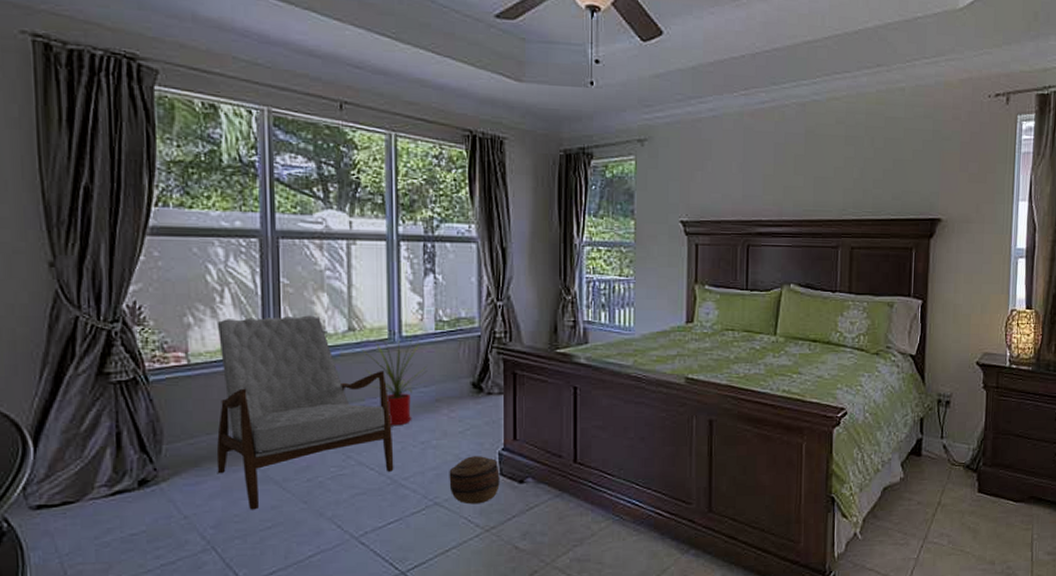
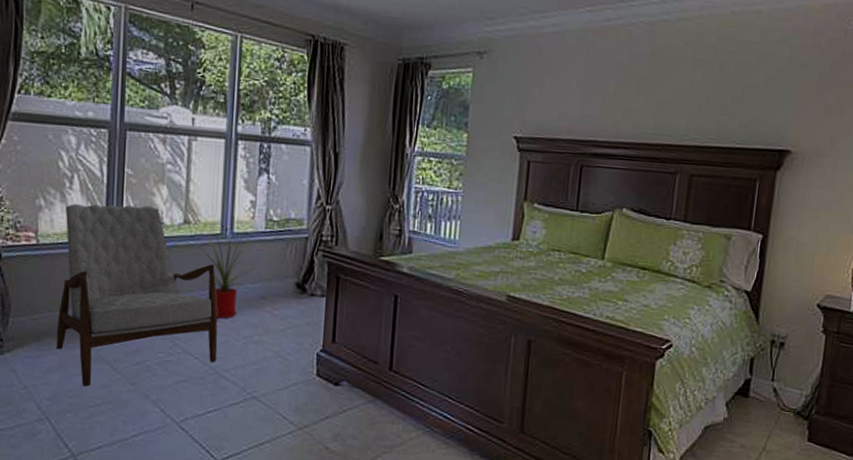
basket: present [449,456,500,505] -> none [267,354,317,402]

